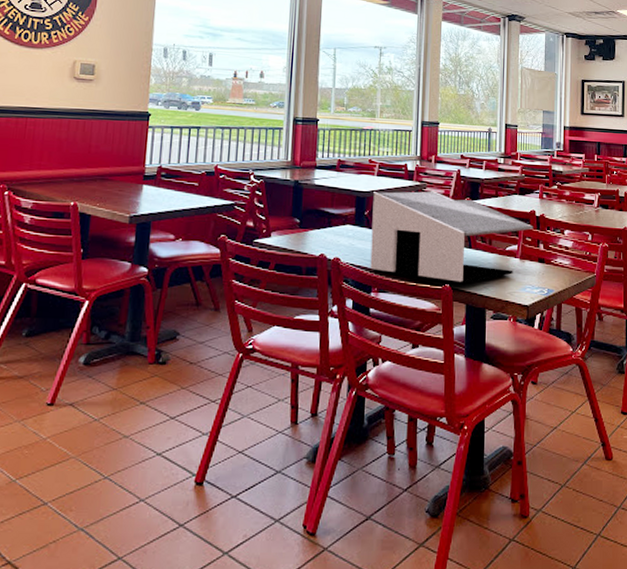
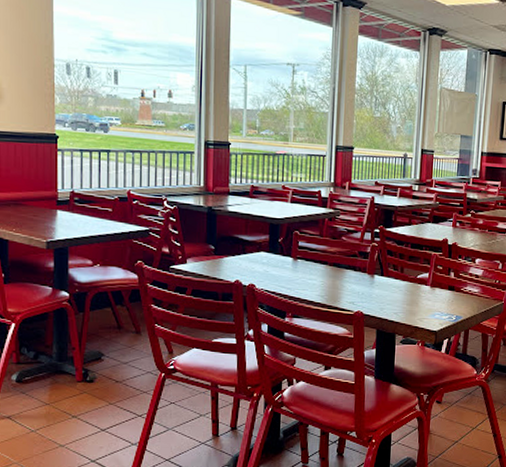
architectural model: present [370,189,534,285] -> none [284,217,446,311]

